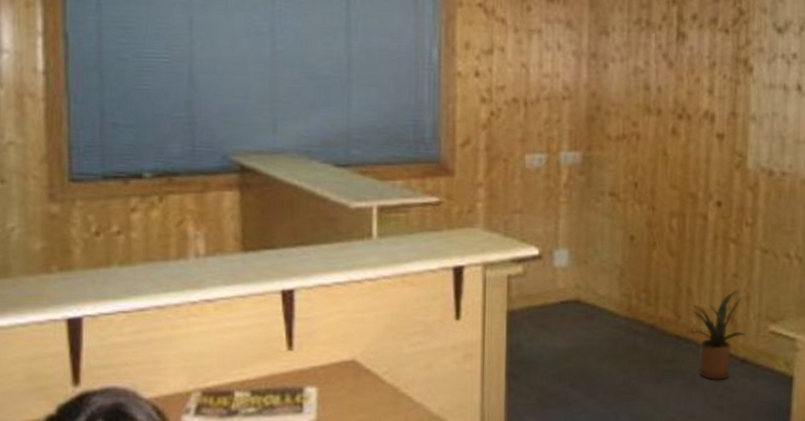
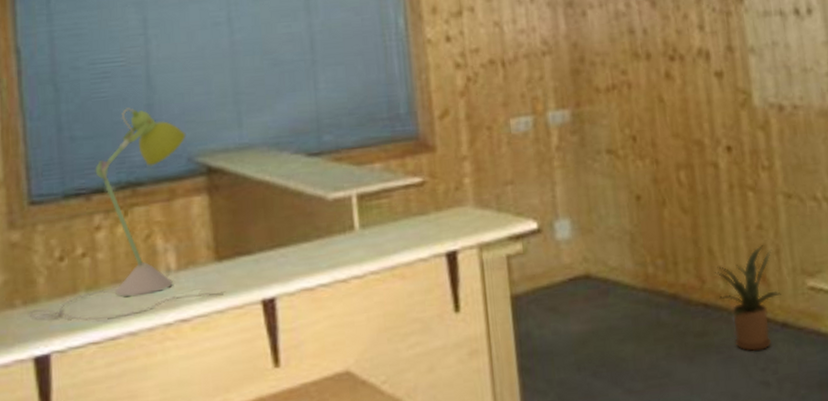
desk lamp: none [64,102,247,292] -> present [29,107,224,322]

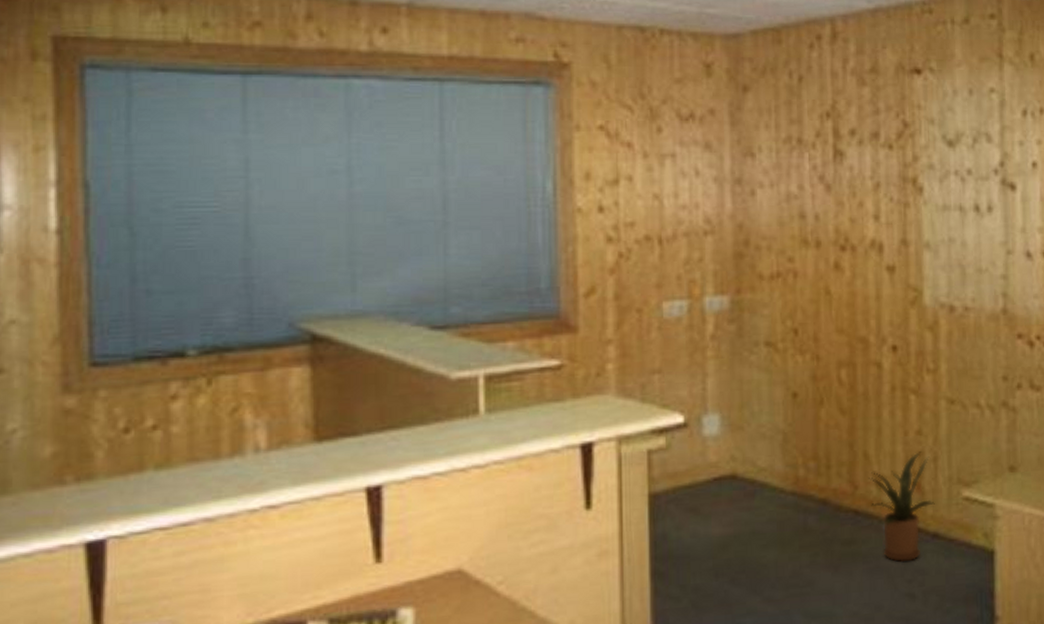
desk lamp: present [29,107,224,322] -> none [82,261,321,504]

